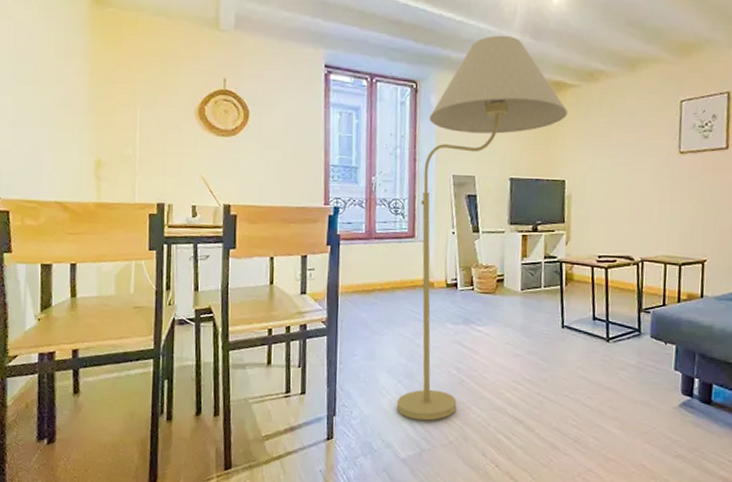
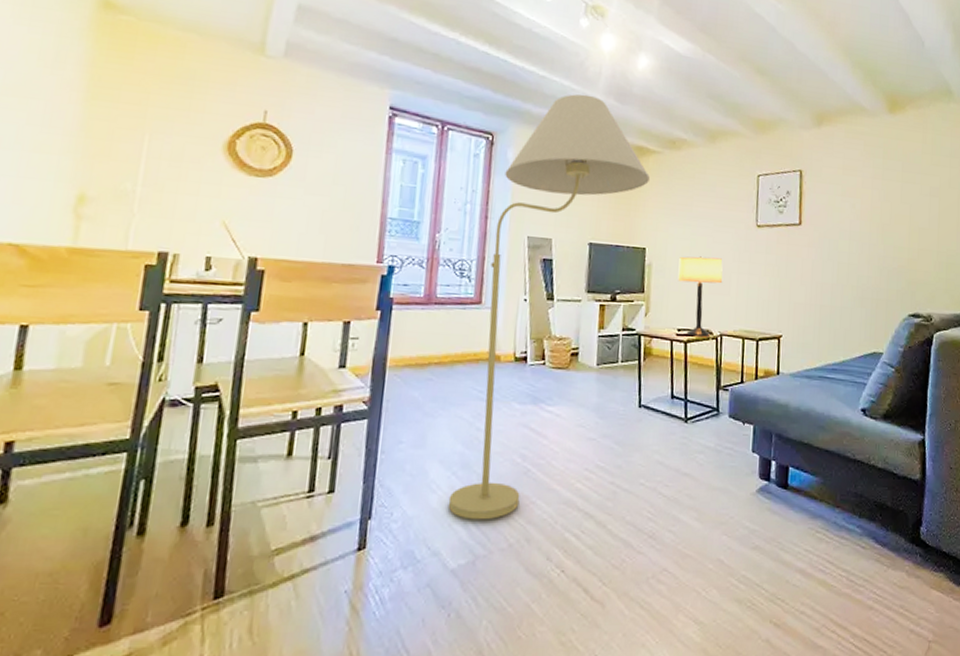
table lamp: none [597,186,644,263] -> present [678,256,723,338]

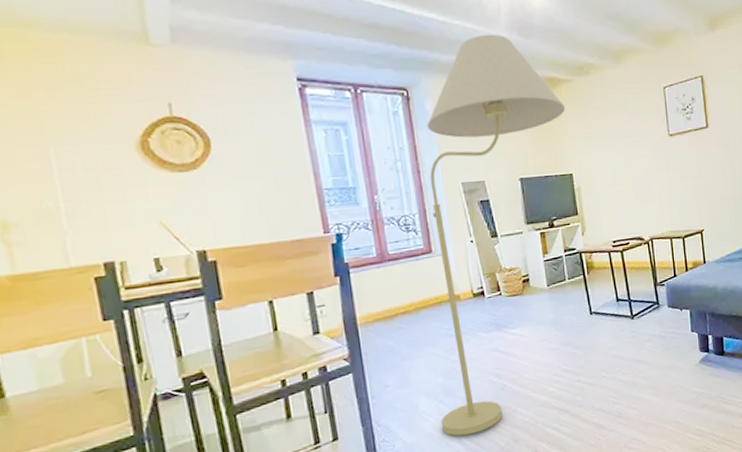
table lamp: present [678,256,723,338] -> none [604,171,646,245]

